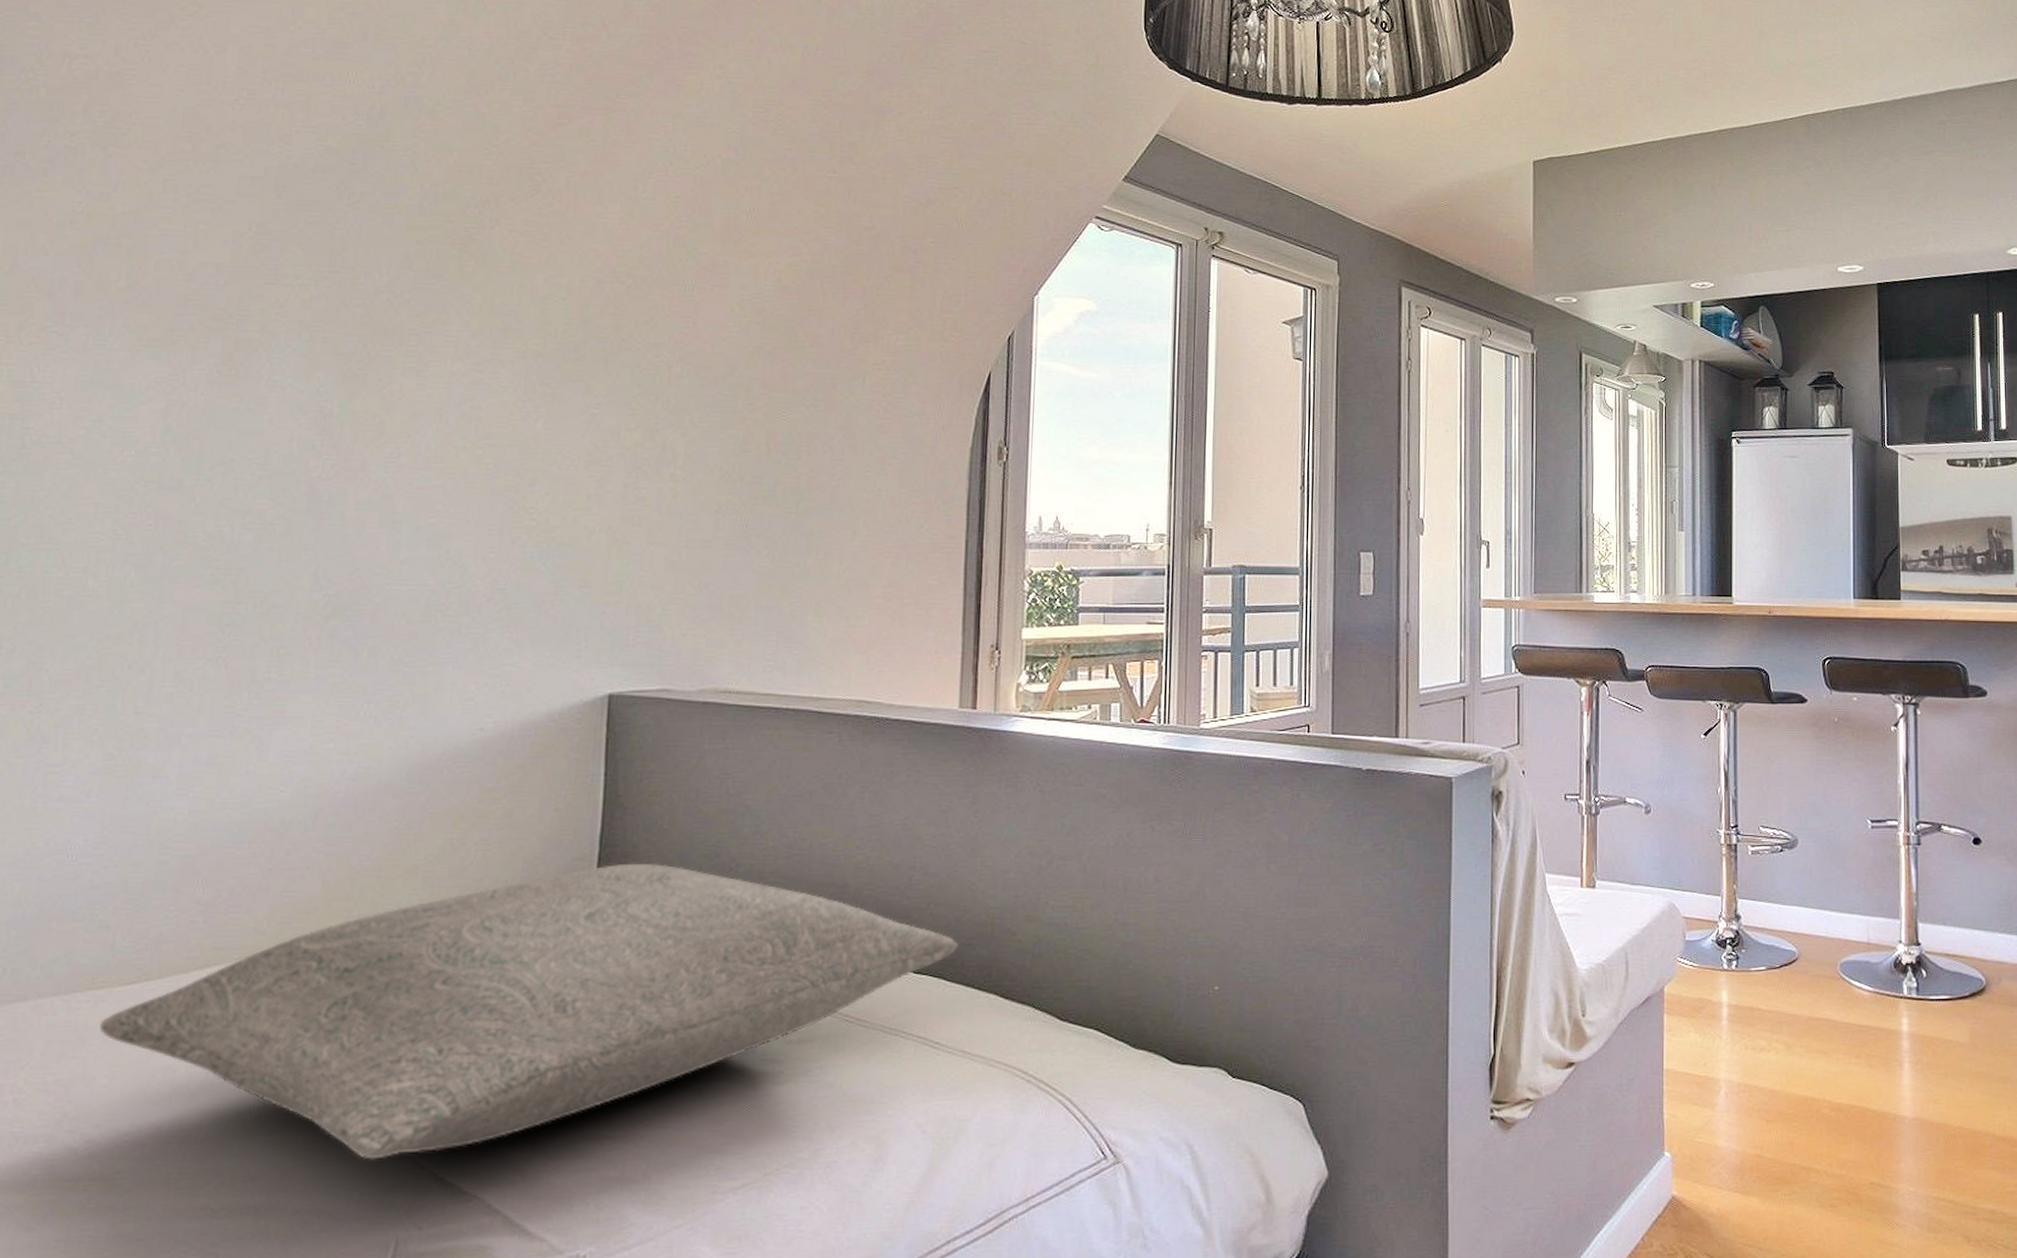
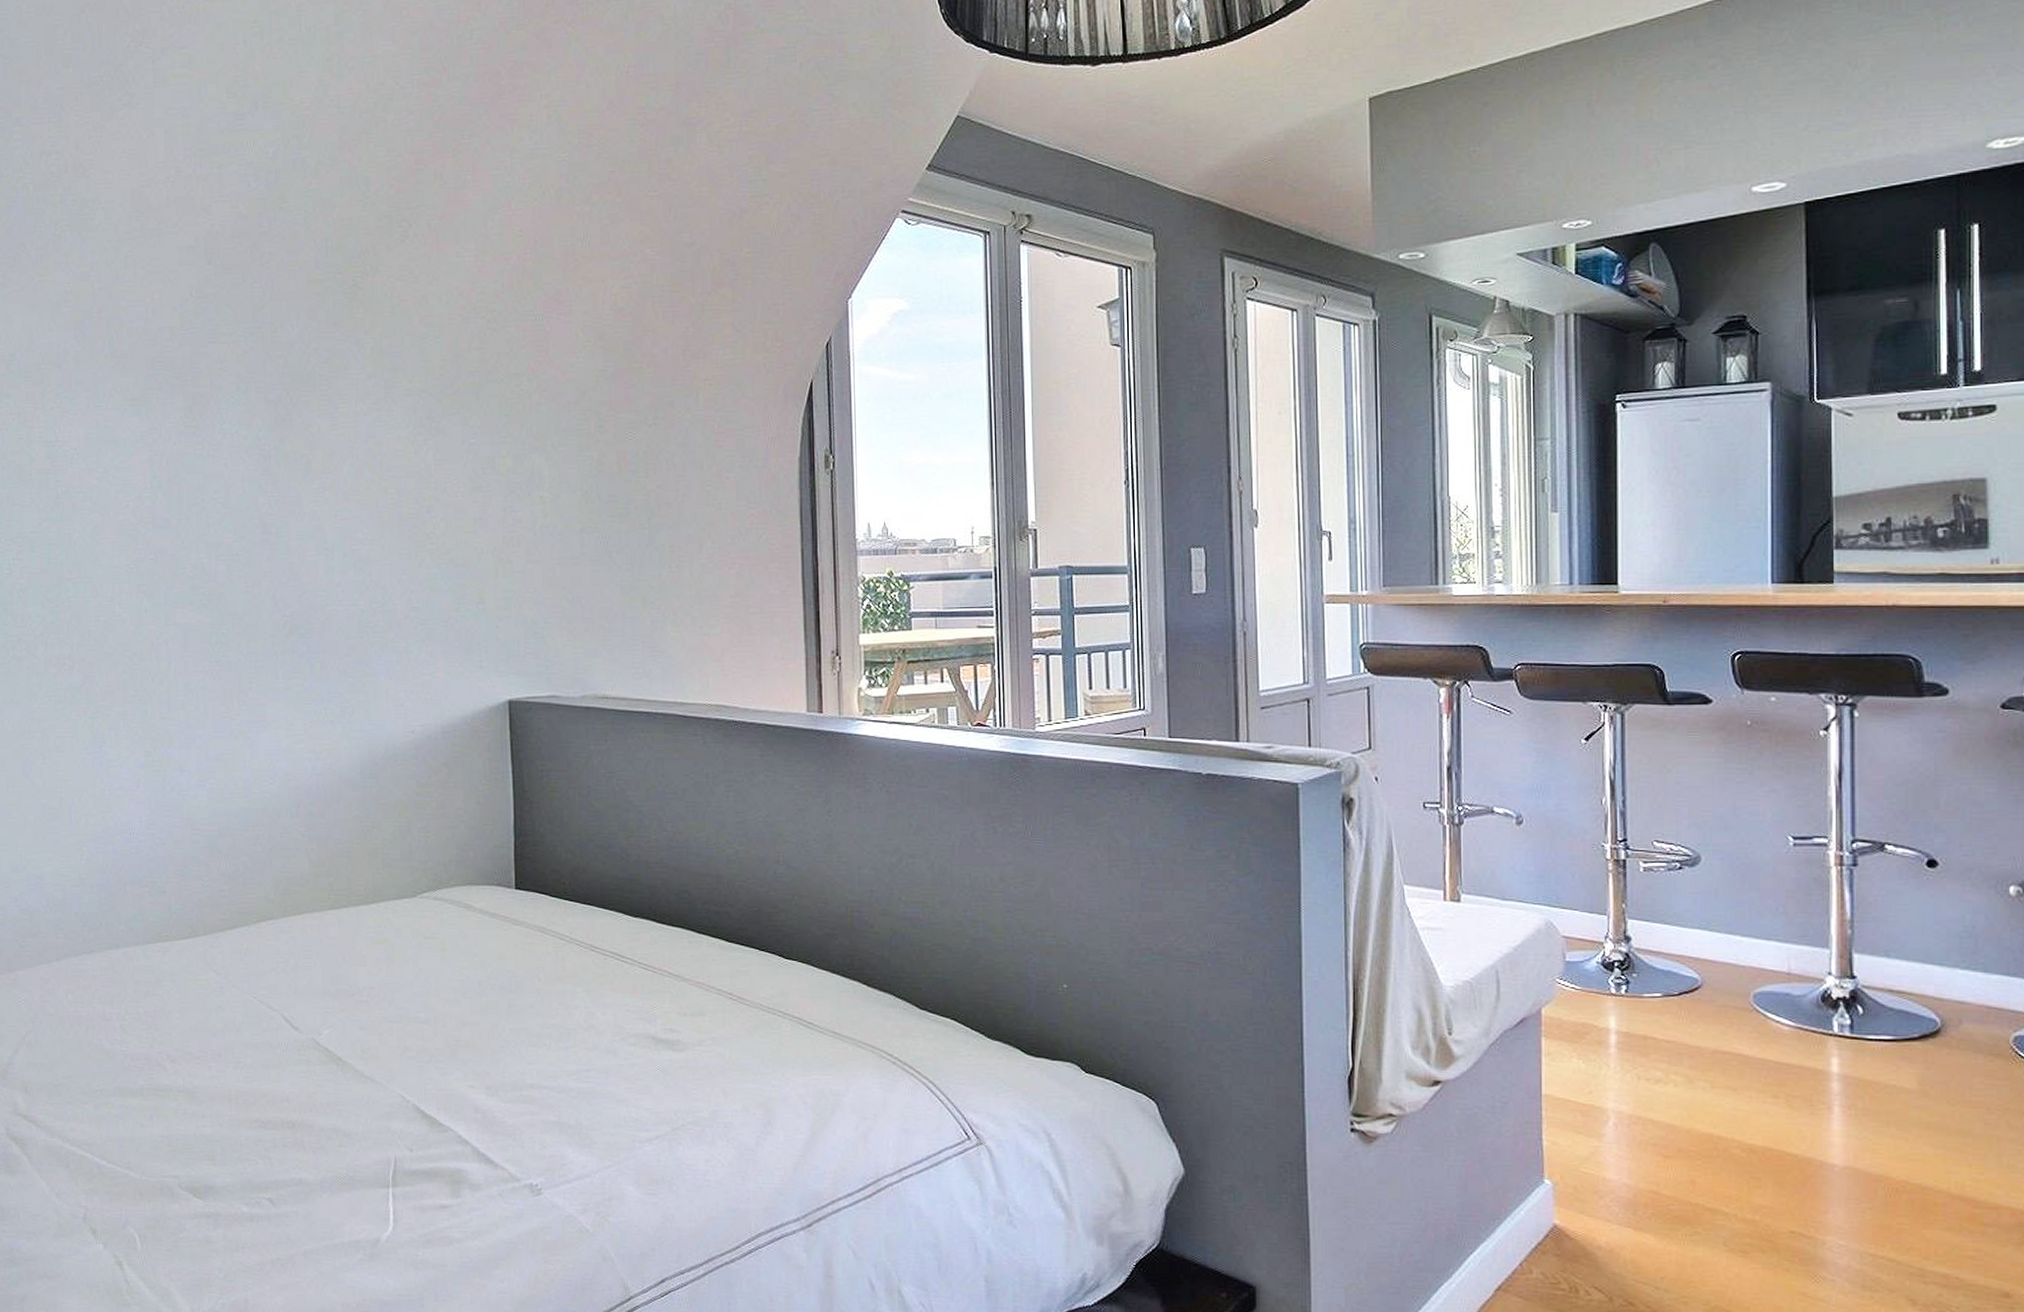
pillow: present [99,863,958,1160] -> none [168,851,822,1092]

